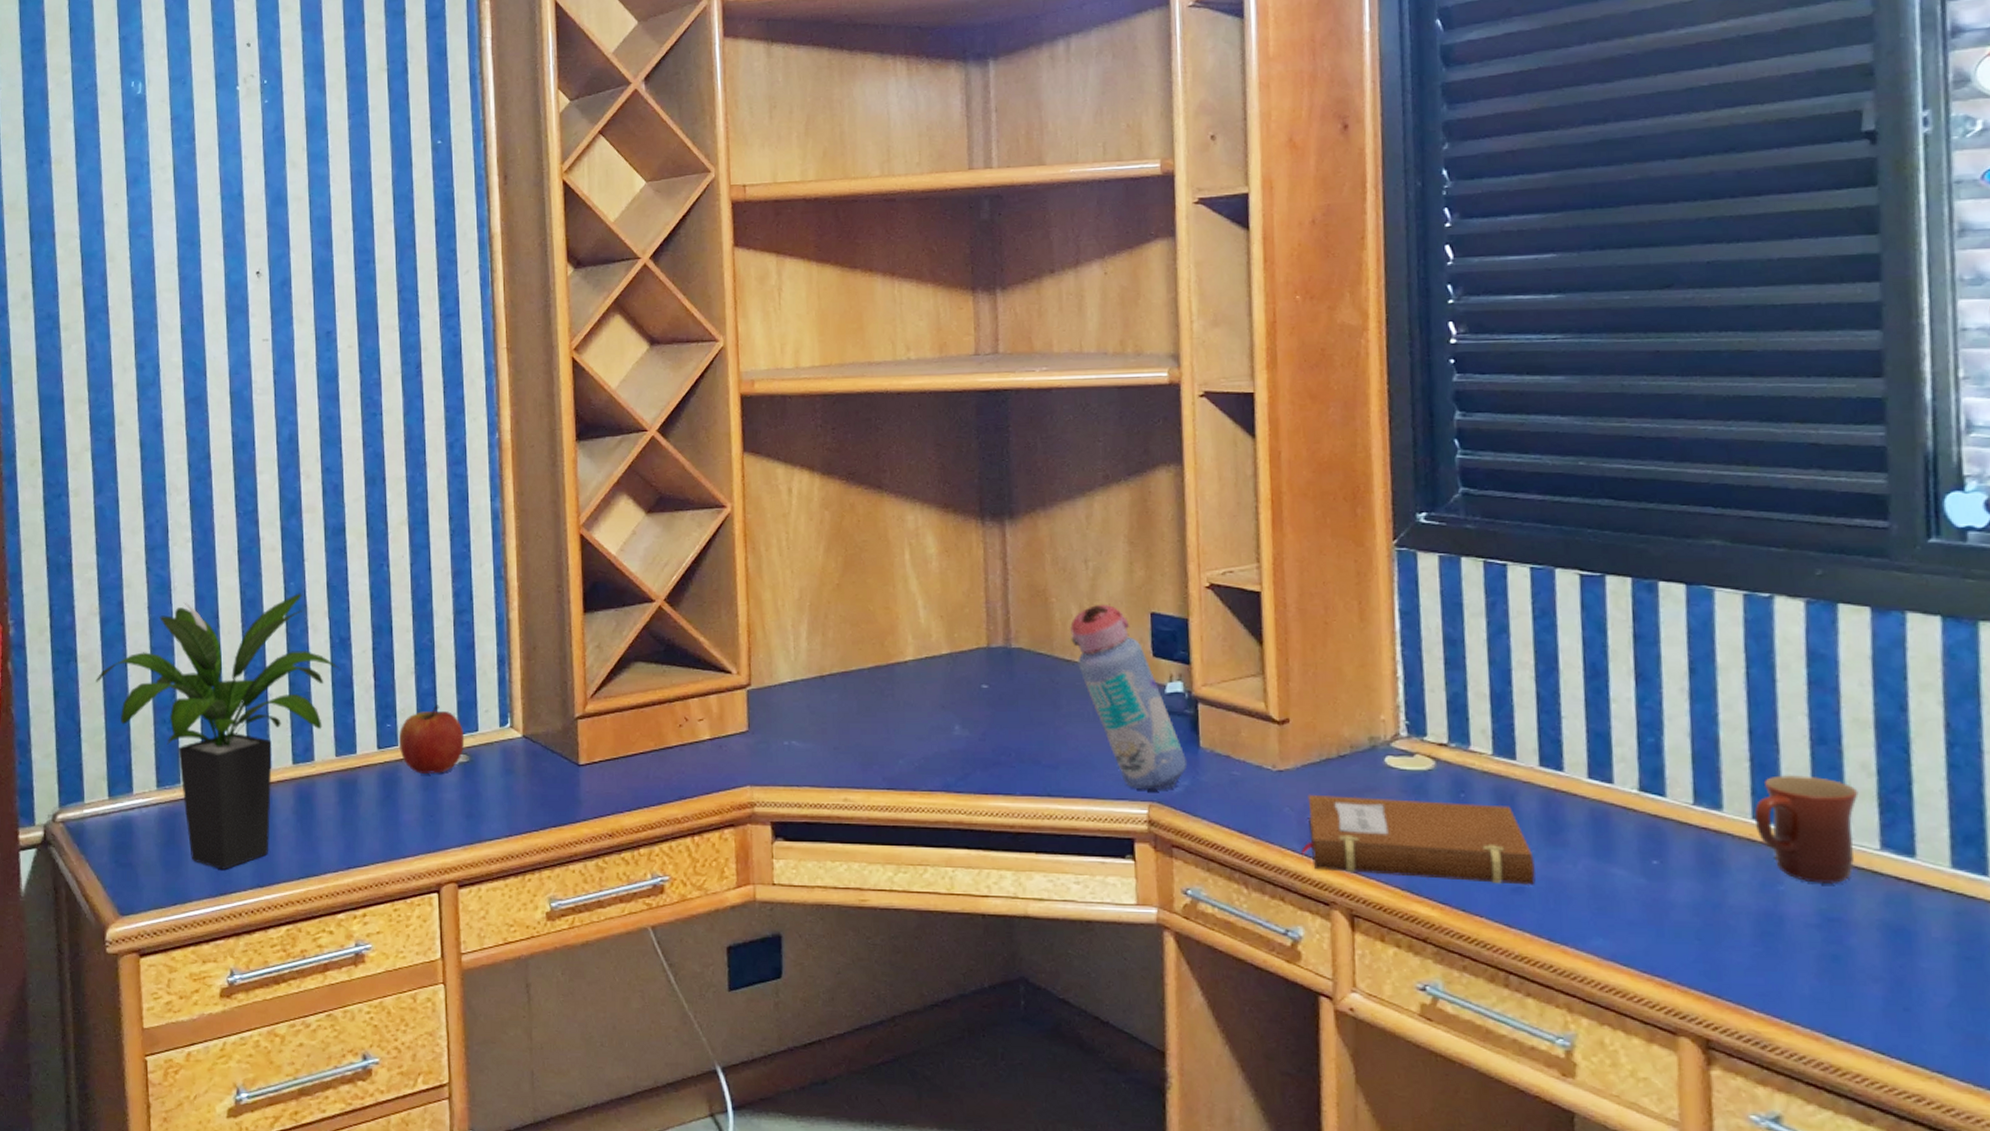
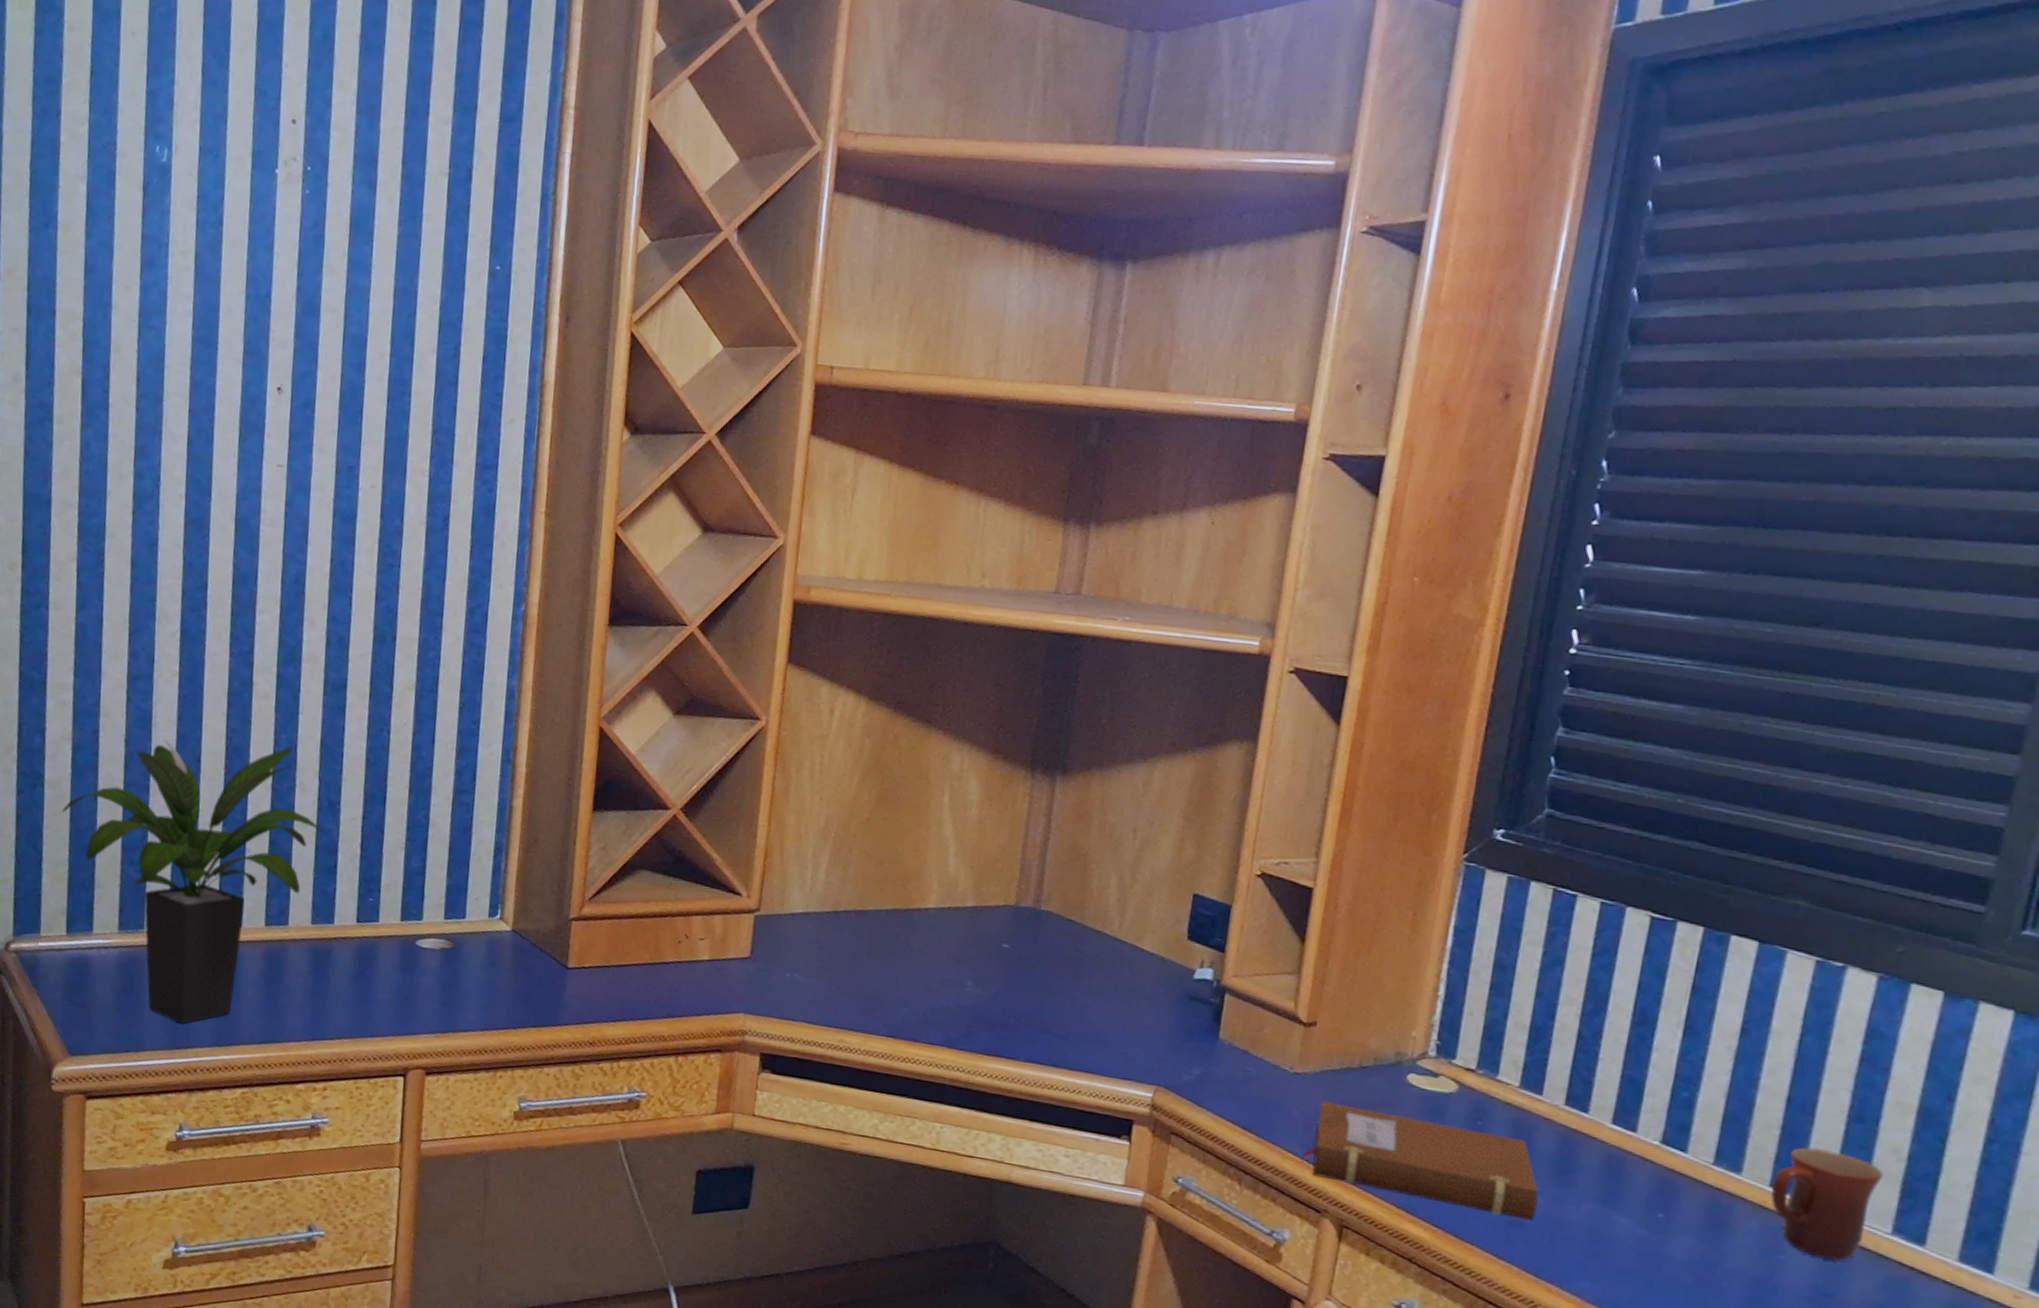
apple: present [398,705,465,774] -> none [379,885,451,957]
water bottle: present [1070,604,1188,790] -> none [1104,877,1203,1076]

